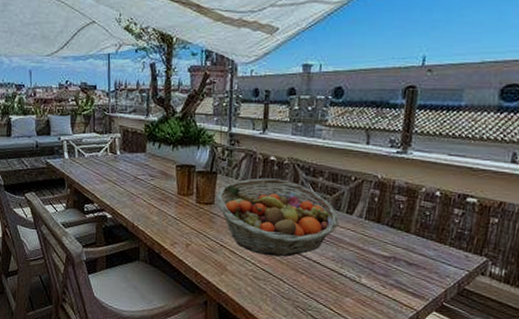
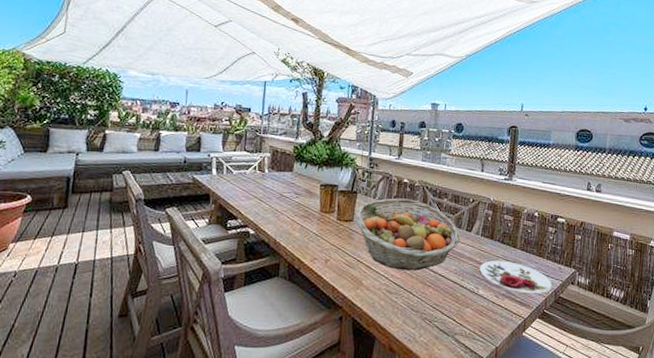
plate: none [362,246,455,284] -> present [479,260,552,293]

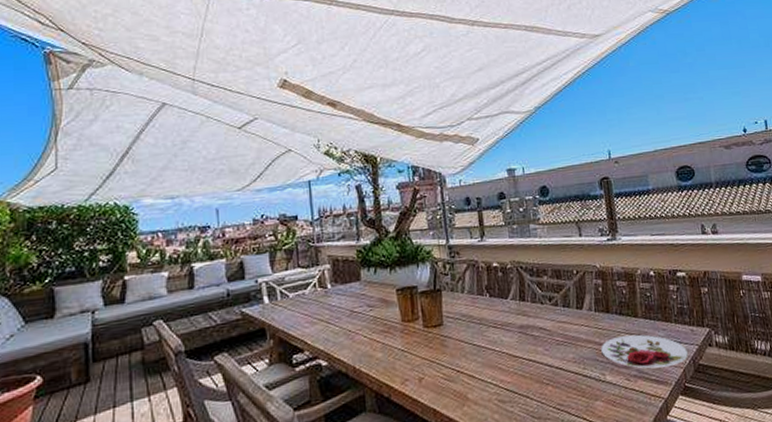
fruit basket: present [355,198,460,271] -> none [444,285,572,373]

